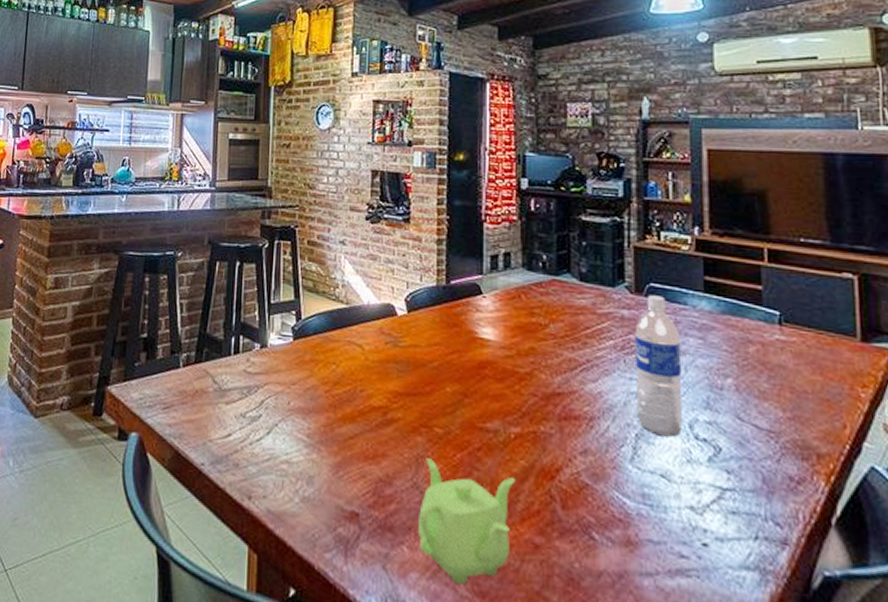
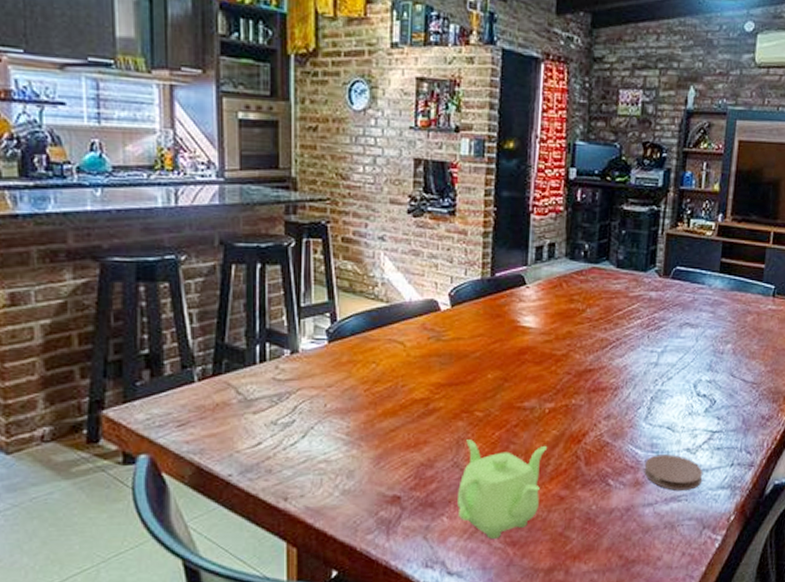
water bottle: present [635,295,682,437] -> none [654,277,696,396]
coaster: none [636,508,718,564] -> present [644,454,703,491]

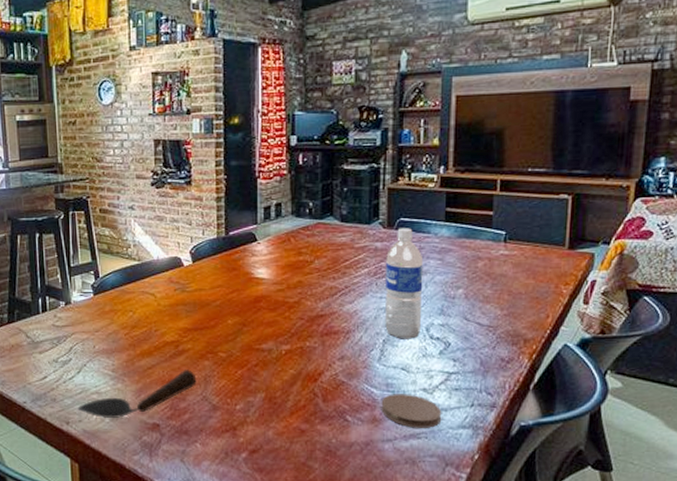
spoon: none [299,431,448,491] -> present [77,369,197,418]
teapot: present [458,439,548,539] -> none [208,377,287,464]
water bottle: none [654,277,696,396] -> present [385,228,424,339]

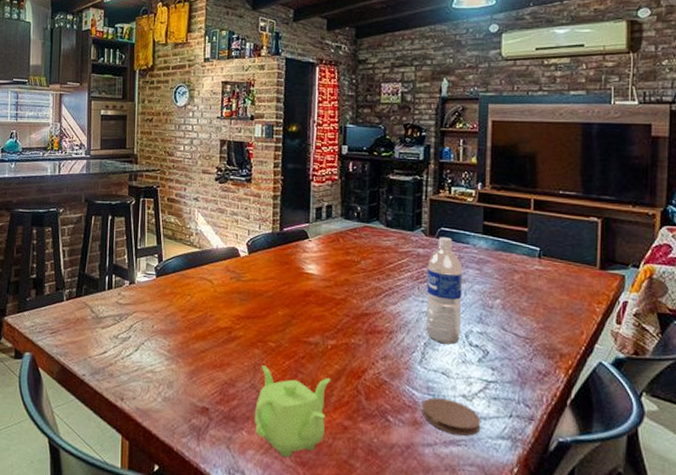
spoon: present [77,369,197,418] -> none [132,356,246,398]
teapot: none [208,377,287,464] -> present [255,365,331,457]

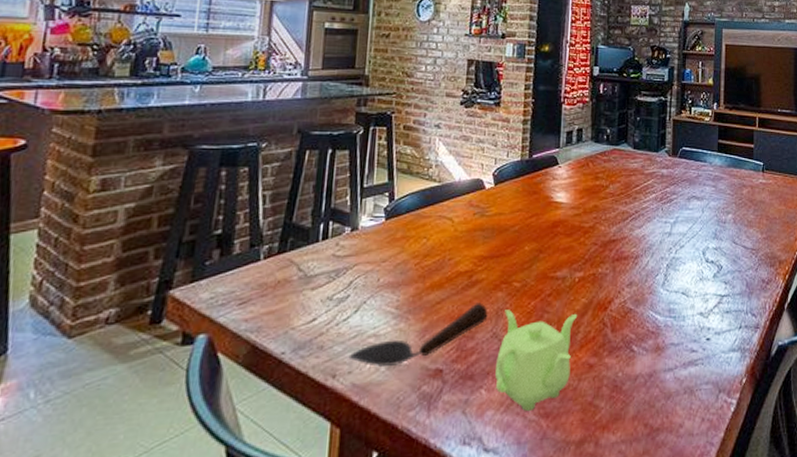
spoon: none [132,356,246,398] -> present [348,302,488,367]
coaster: present [421,397,481,436] -> none [664,319,716,355]
water bottle: present [426,237,463,345] -> none [669,156,701,263]

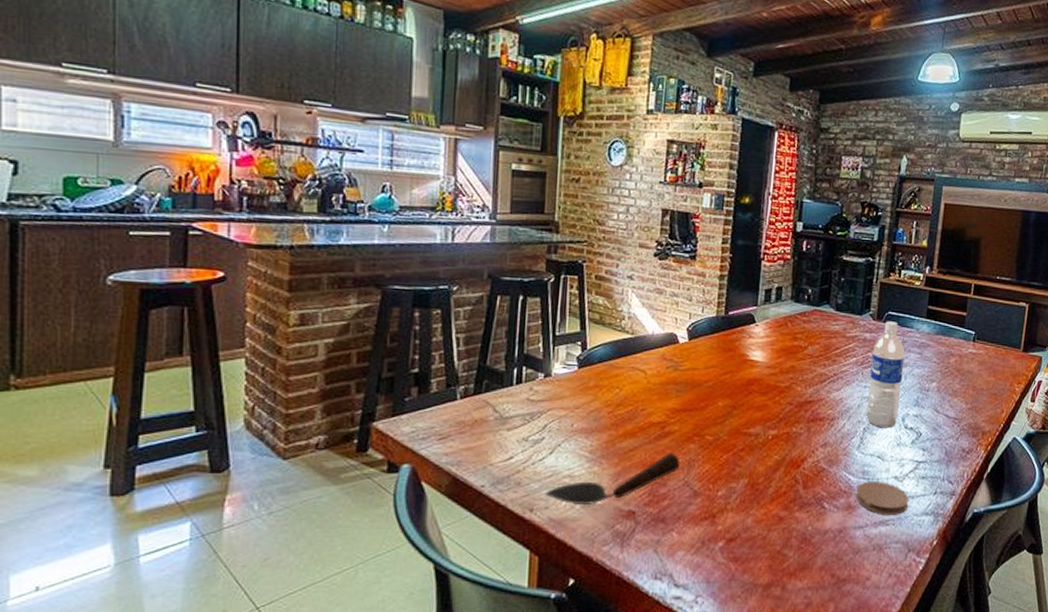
teapot: present [495,310,578,411] -> none [686,461,770,554]
coaster: none [664,319,716,355] -> present [856,481,909,515]
water bottle: none [669,156,701,263] -> present [866,321,905,428]

